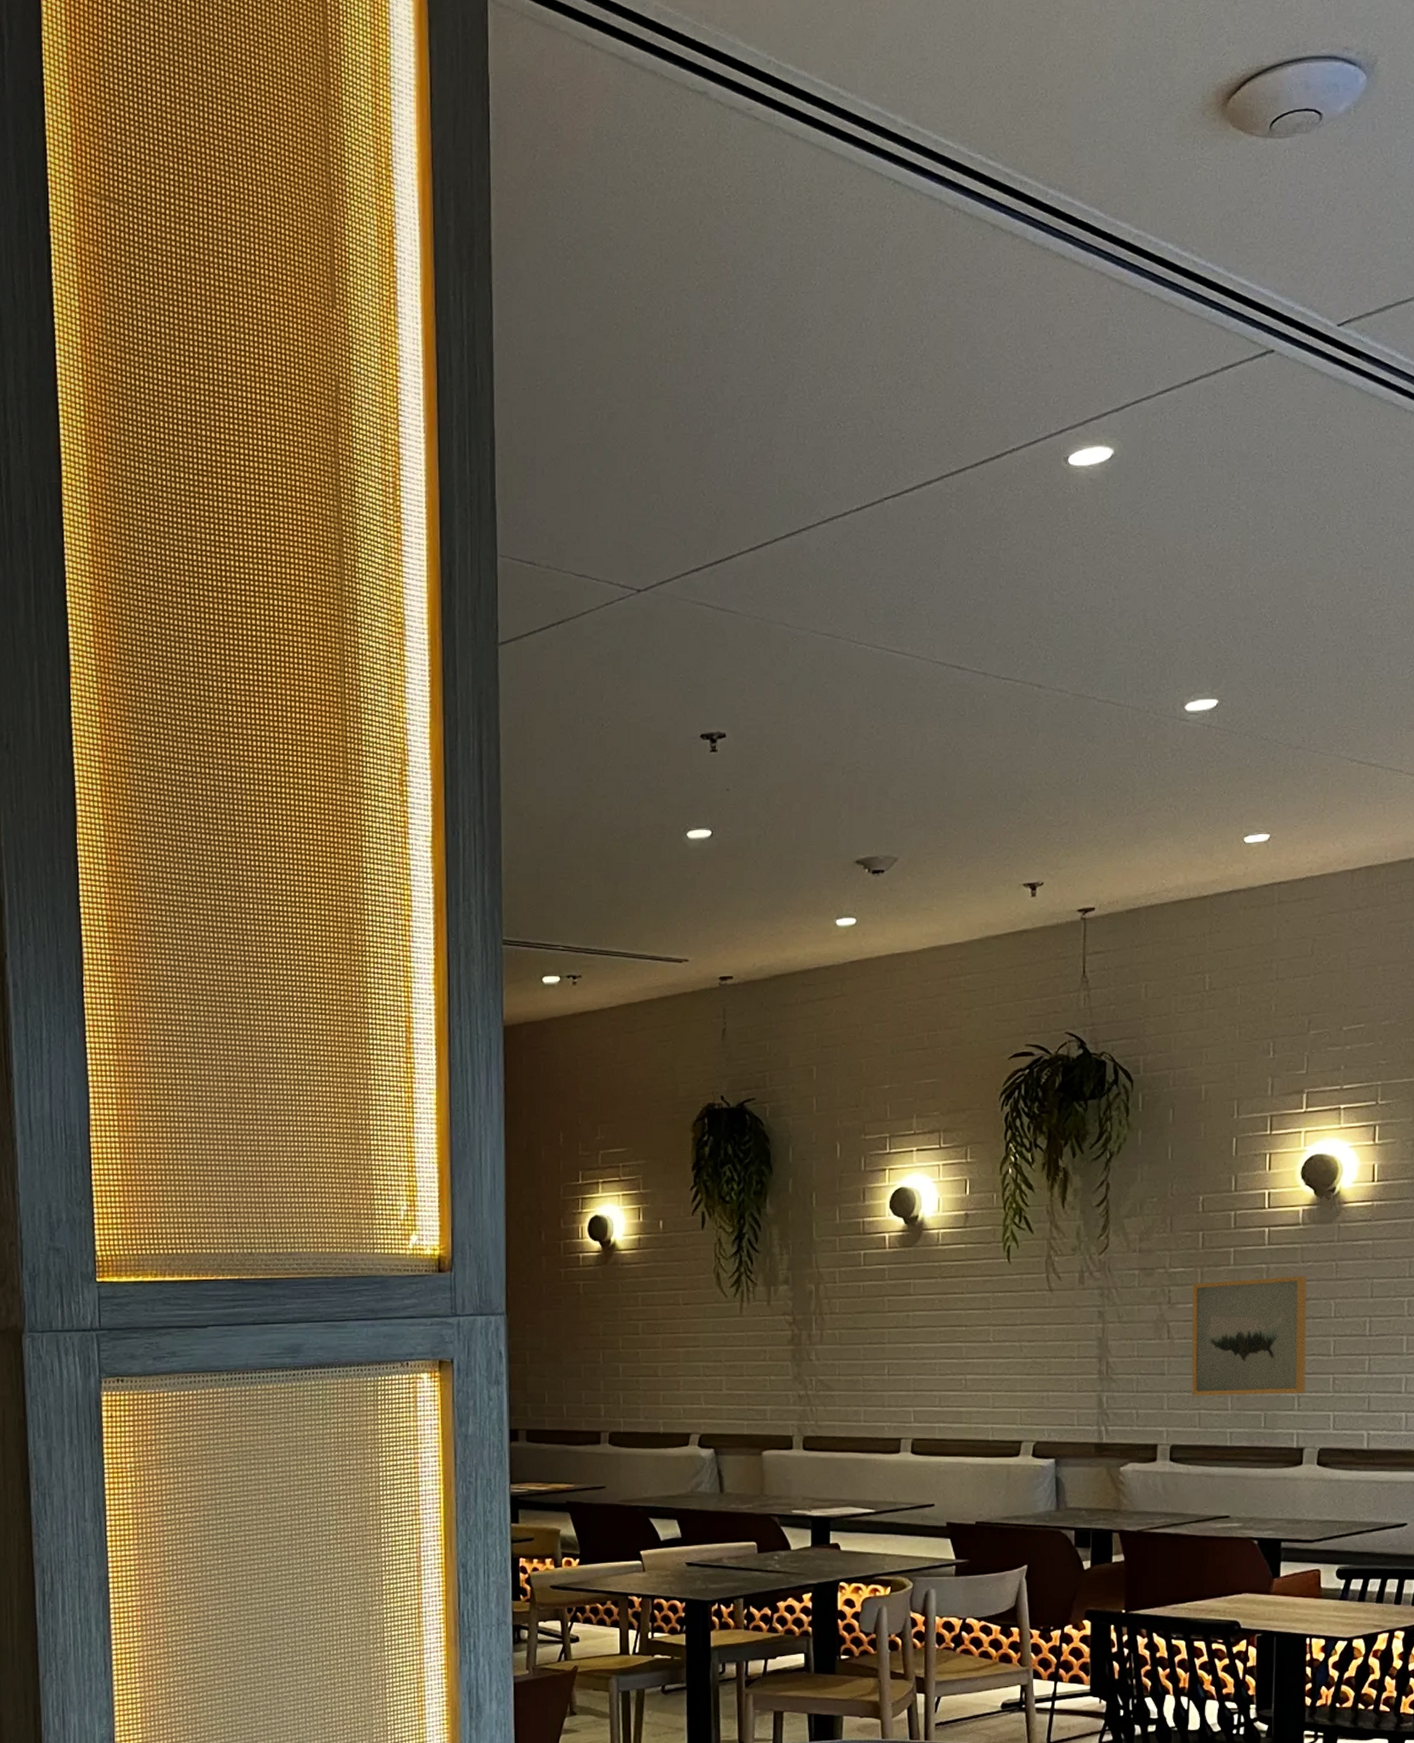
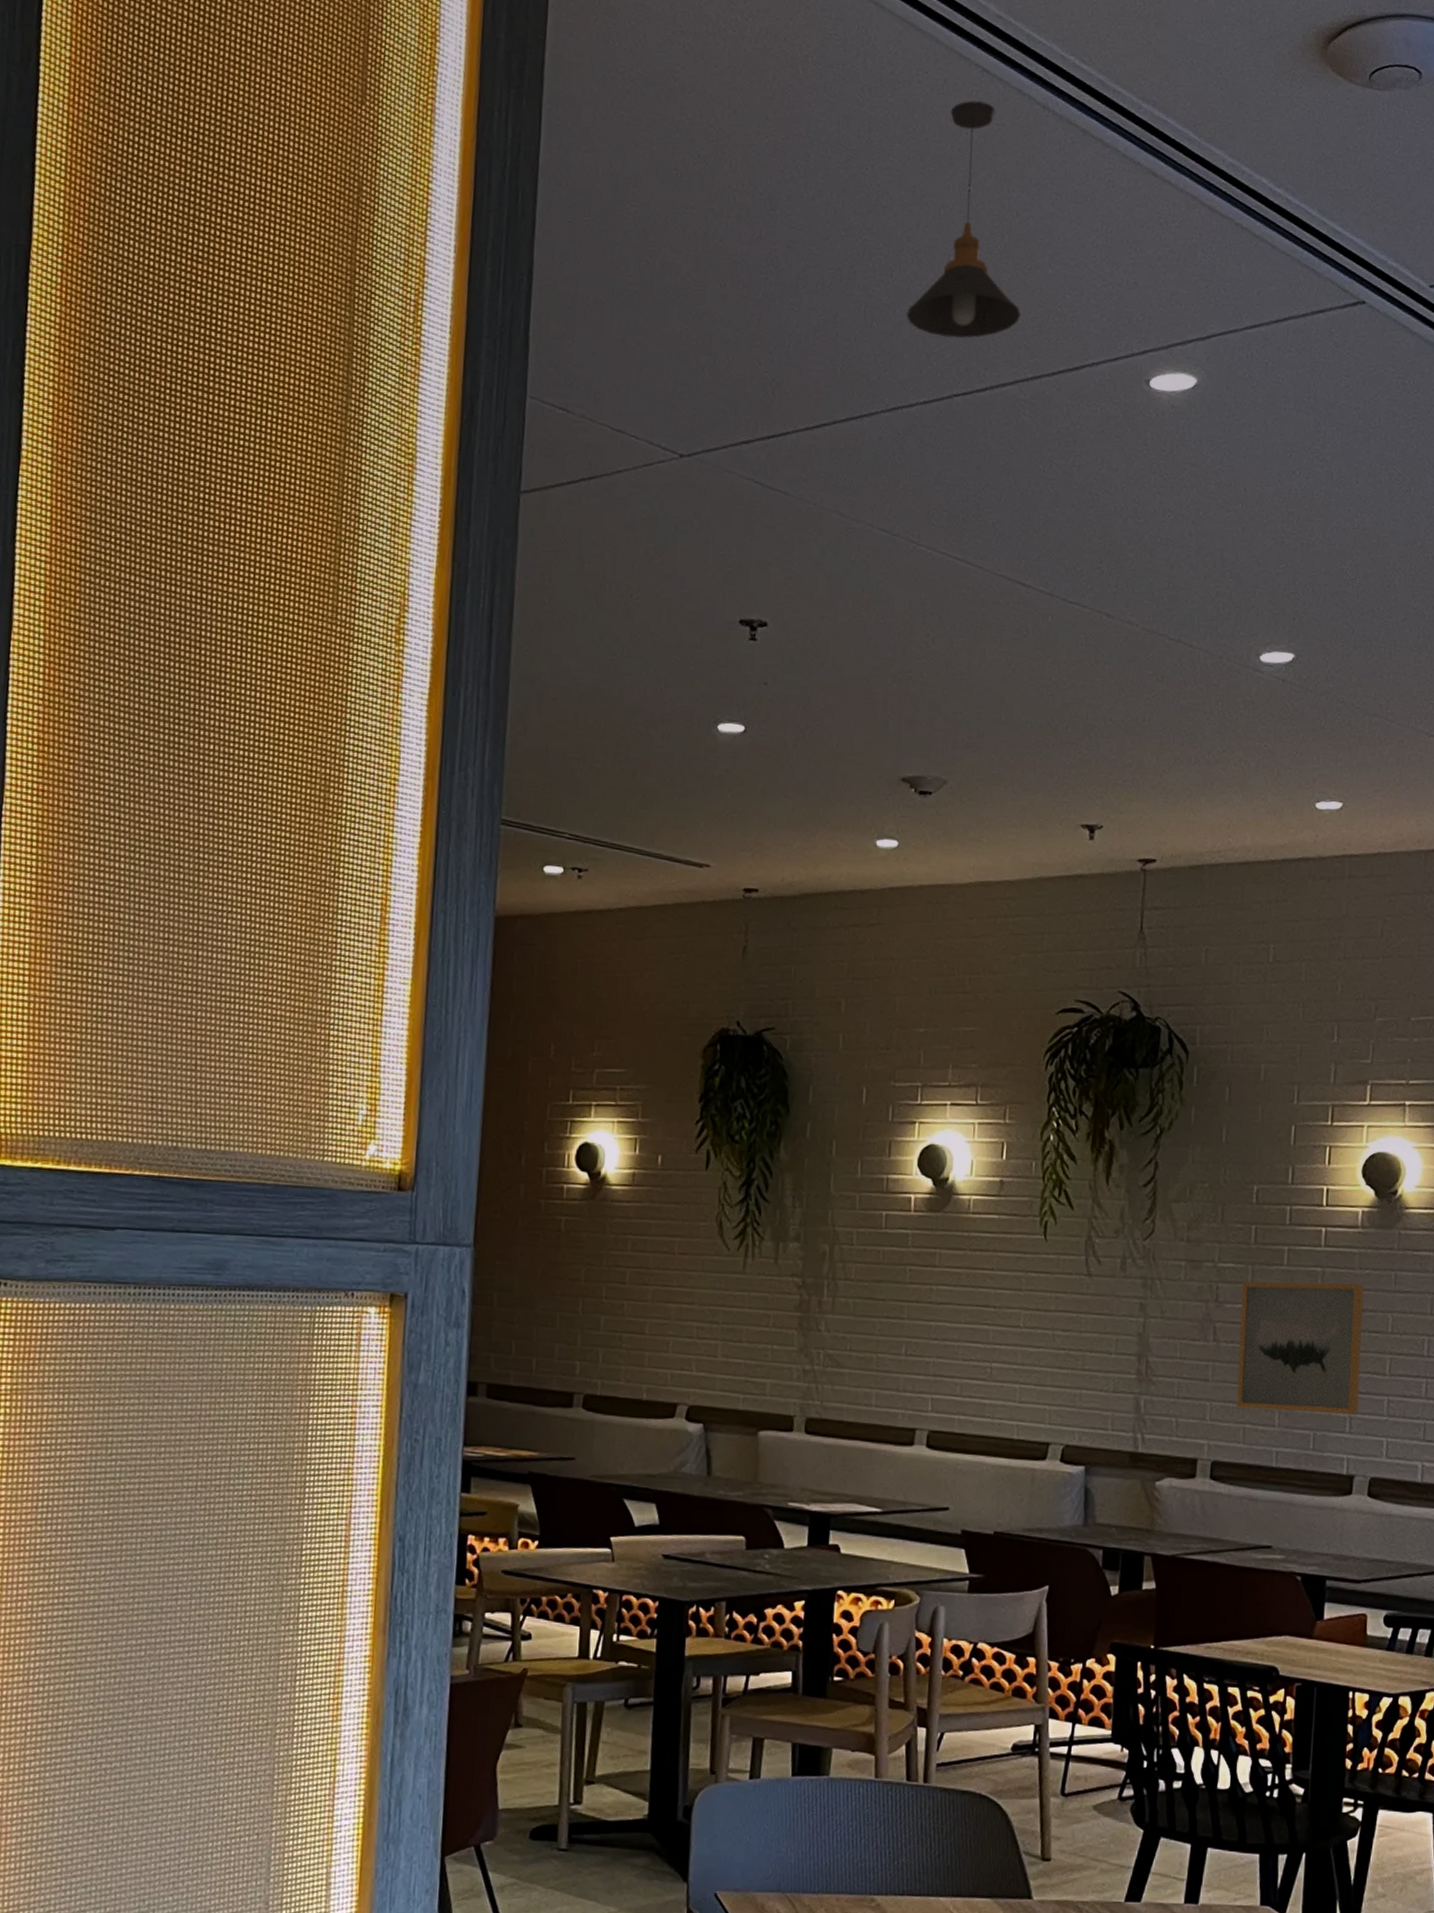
pendant light: none [836,213,943,445] -> present [906,100,1021,339]

